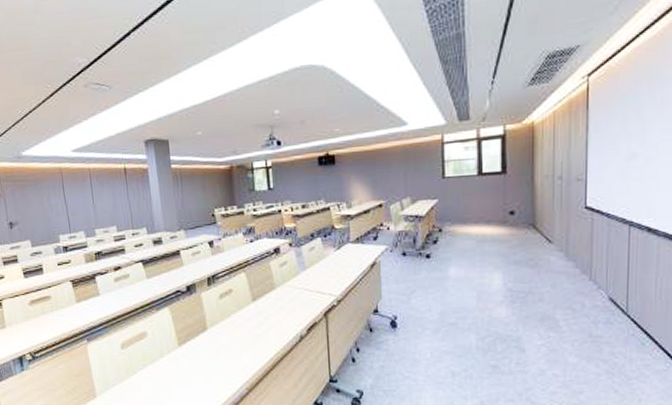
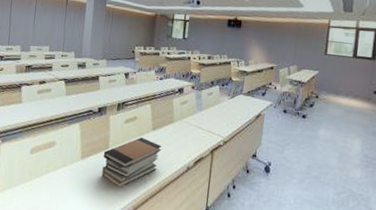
book stack: none [202,311,267,370] -> present [102,137,162,187]

